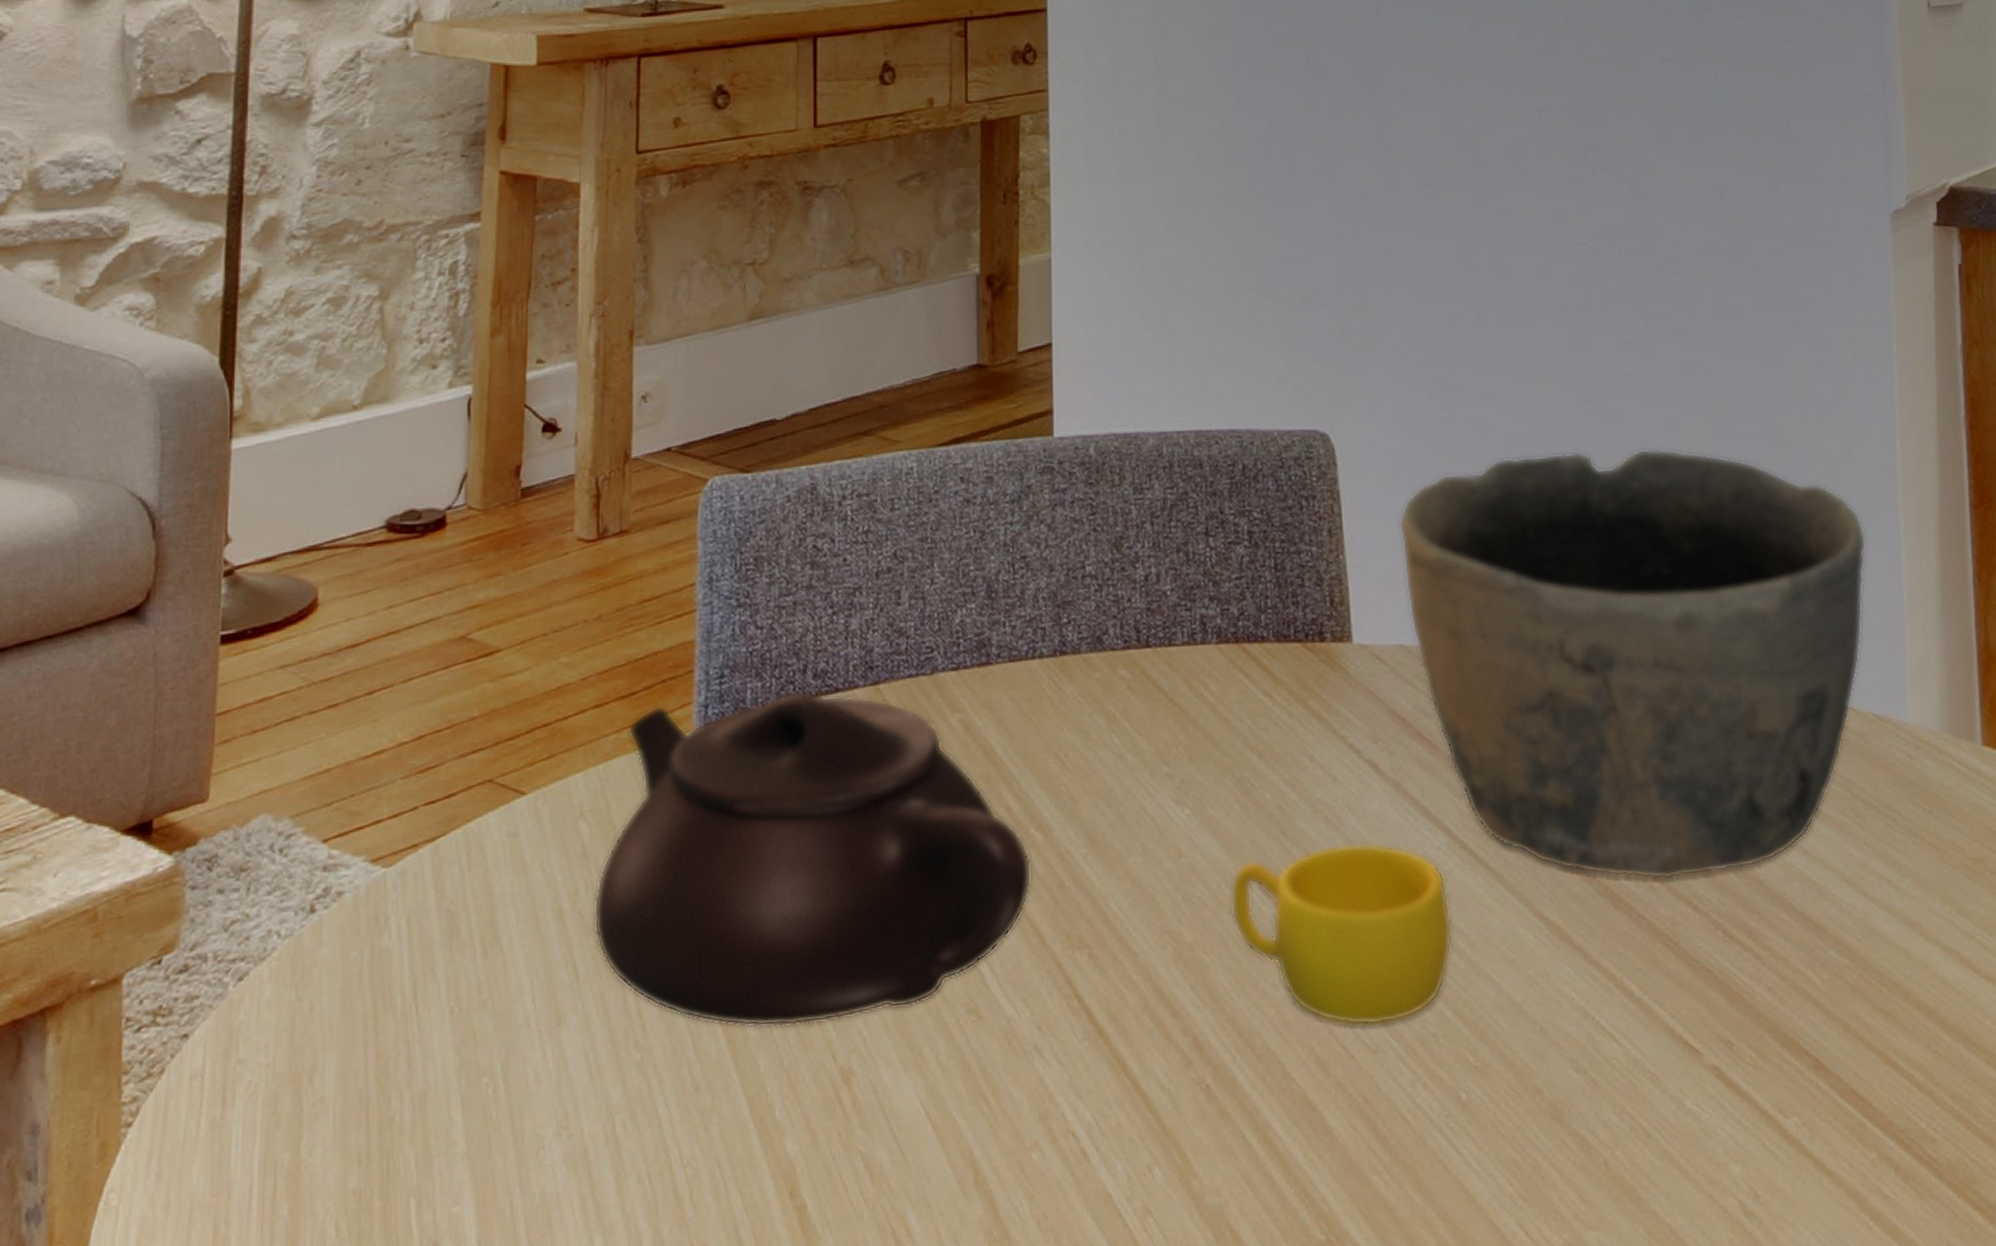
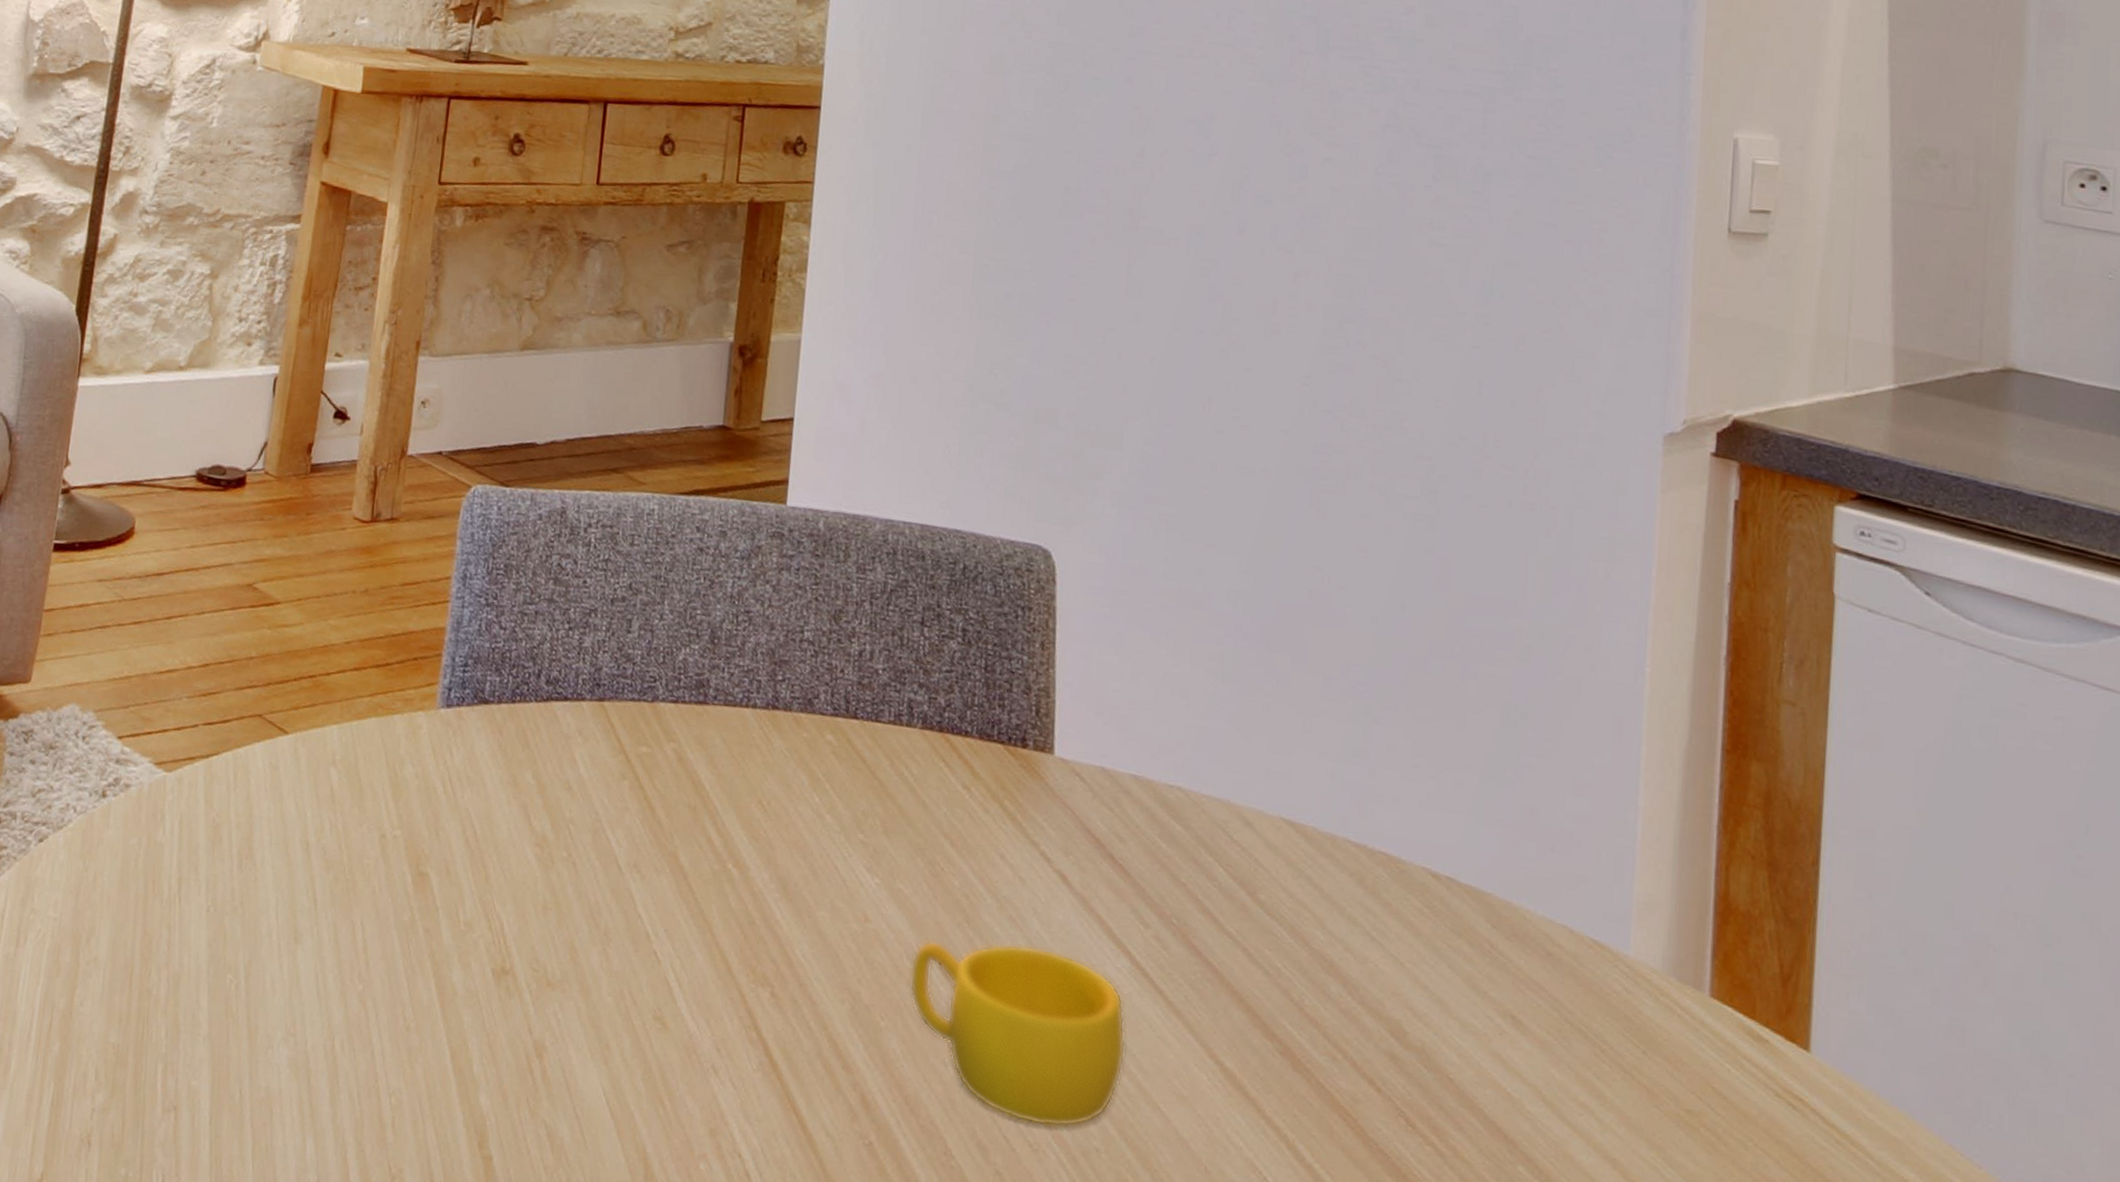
teapot: present [594,691,1032,1027] -> none [333,679,727,1001]
bowl: present [1398,448,1866,880] -> none [1111,606,1602,1063]

